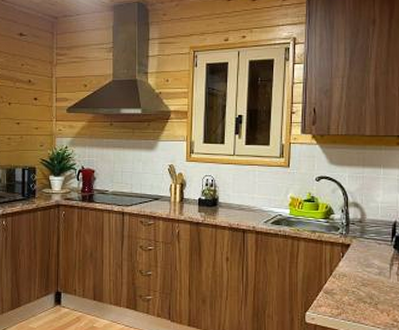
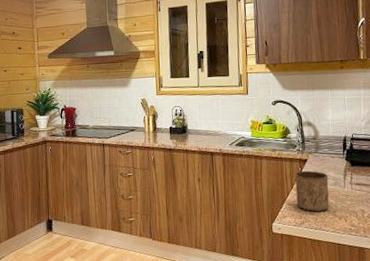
cup: none [335,256,372,302] -> present [294,170,330,211]

